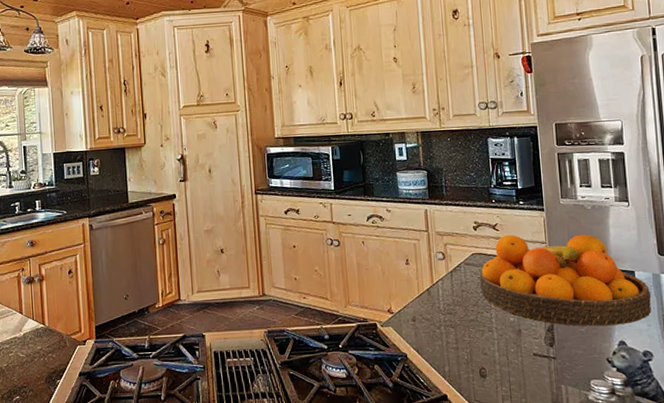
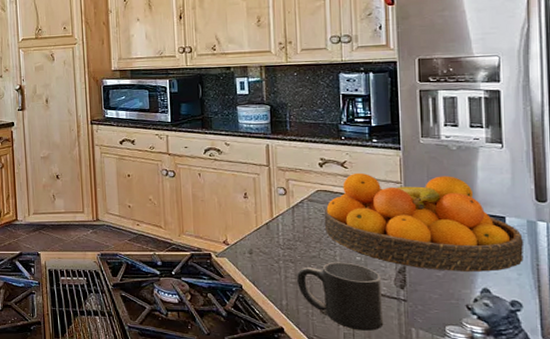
mug: none [457,323,537,392] -> present [296,262,384,331]

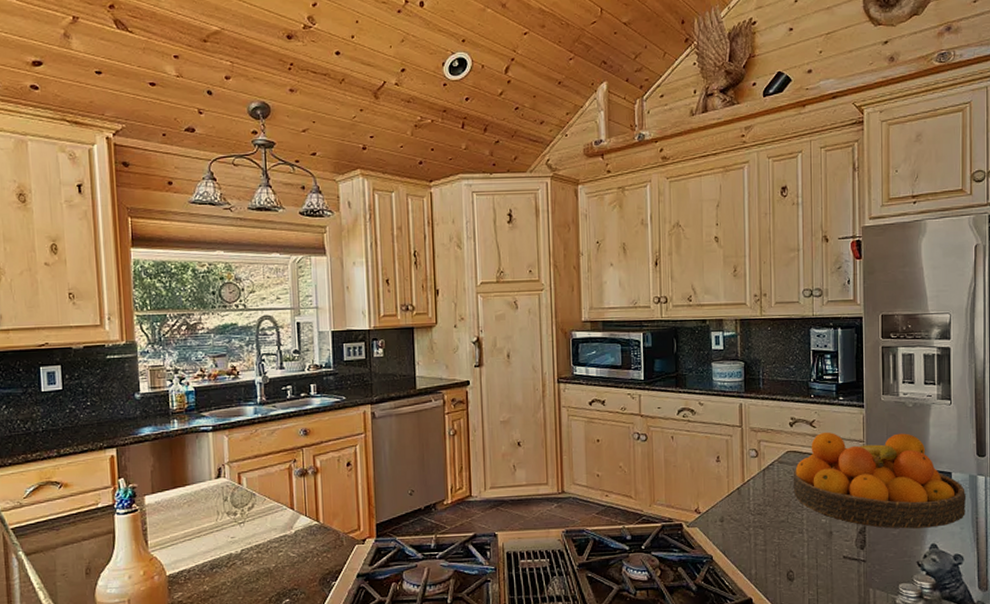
mug: present [296,262,384,331] -> none [765,525,845,595]

